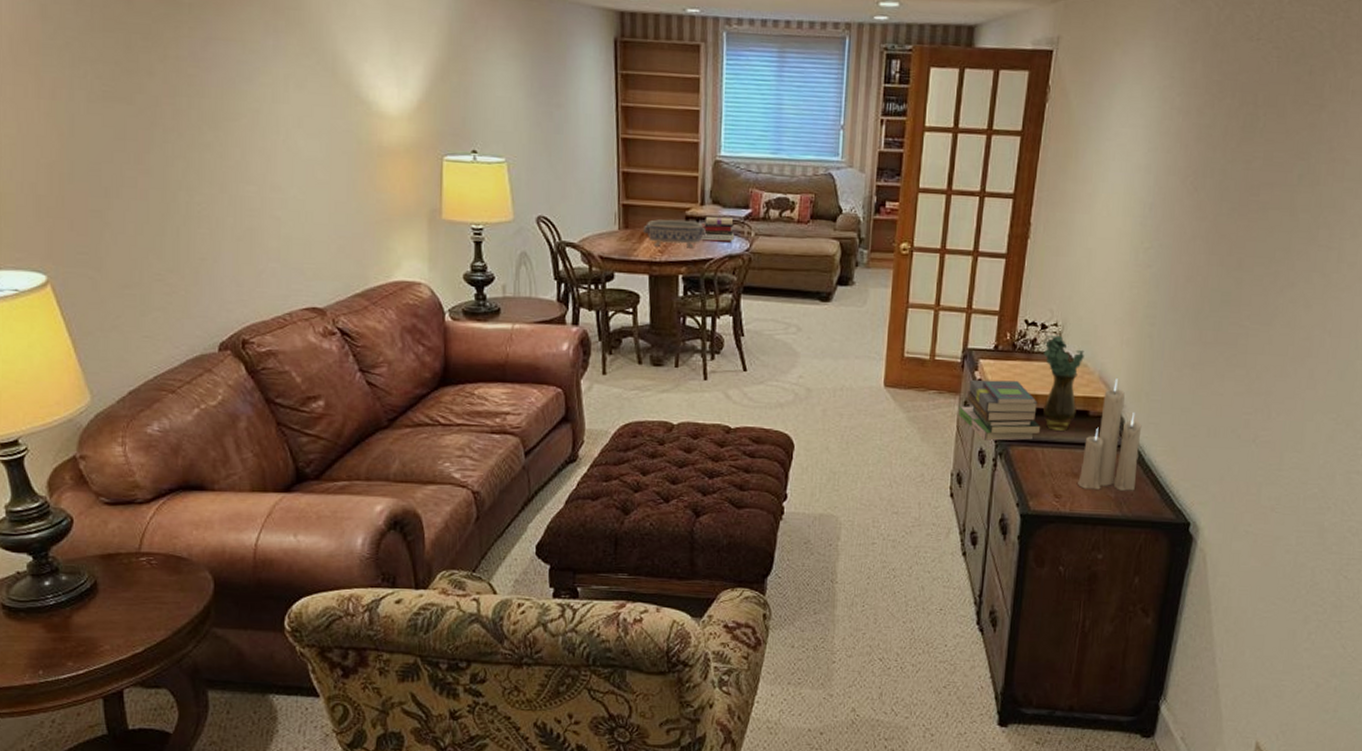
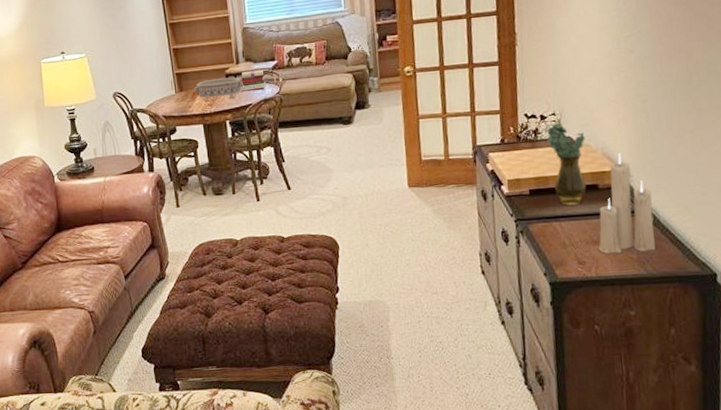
books: present [958,379,1041,441] -> none [477,167,555,222]

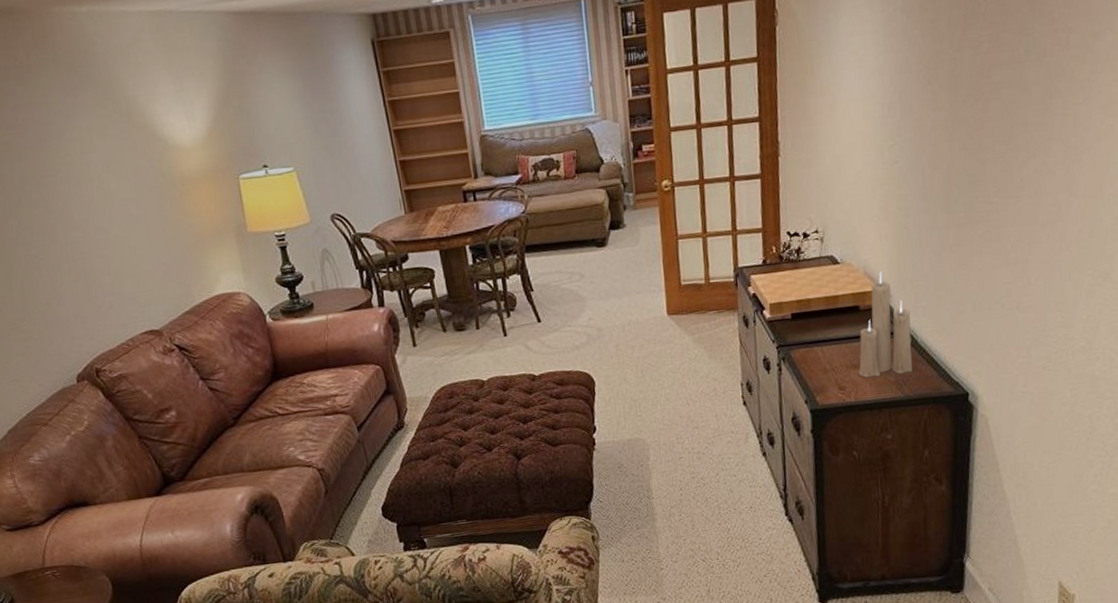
decorative bowl: present [194,77,244,103] -> none [426,194,485,225]
books: present [238,69,267,91] -> none [477,184,510,211]
vase: present [544,120,587,205] -> none [807,238,848,329]

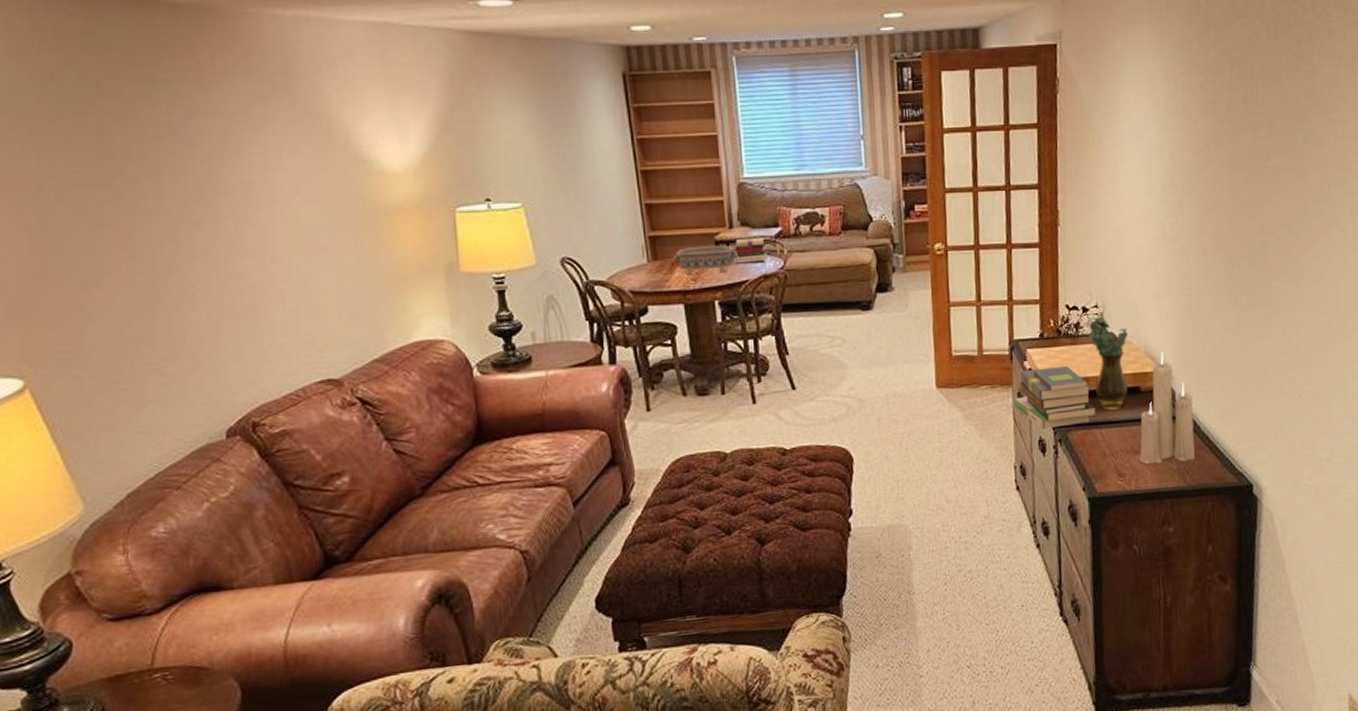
decorative bowl: none [426,194,485,225] -> present [672,245,739,276]
books: none [477,184,510,211] -> present [731,237,768,264]
books: none [738,289,817,349] -> present [1013,366,1096,429]
vase: none [807,238,848,329] -> present [1086,313,1128,410]

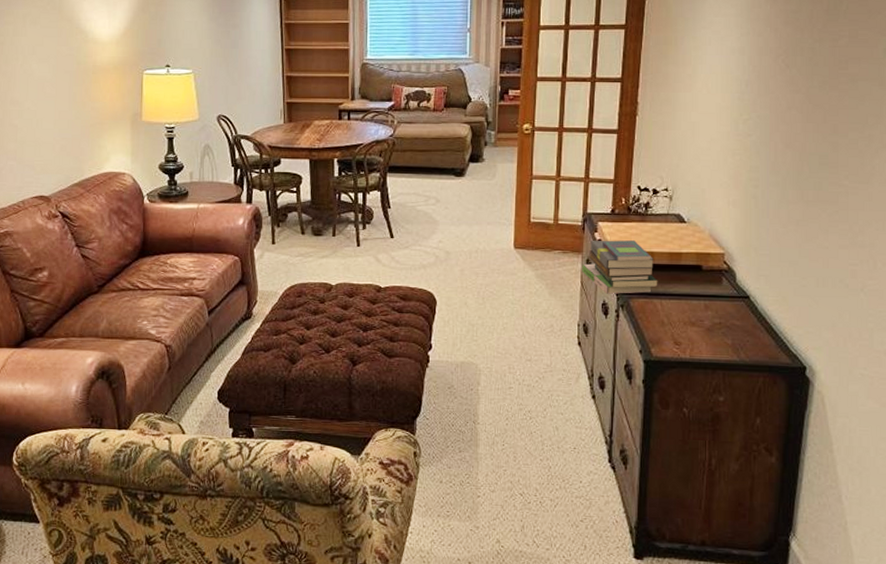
decorative bowl: present [672,245,739,276] -> none [303,113,357,137]
books: present [731,237,768,264] -> none [351,109,380,130]
vase: present [1086,313,1128,410] -> none [655,196,694,284]
candle: present [1138,351,1195,465] -> none [695,236,753,338]

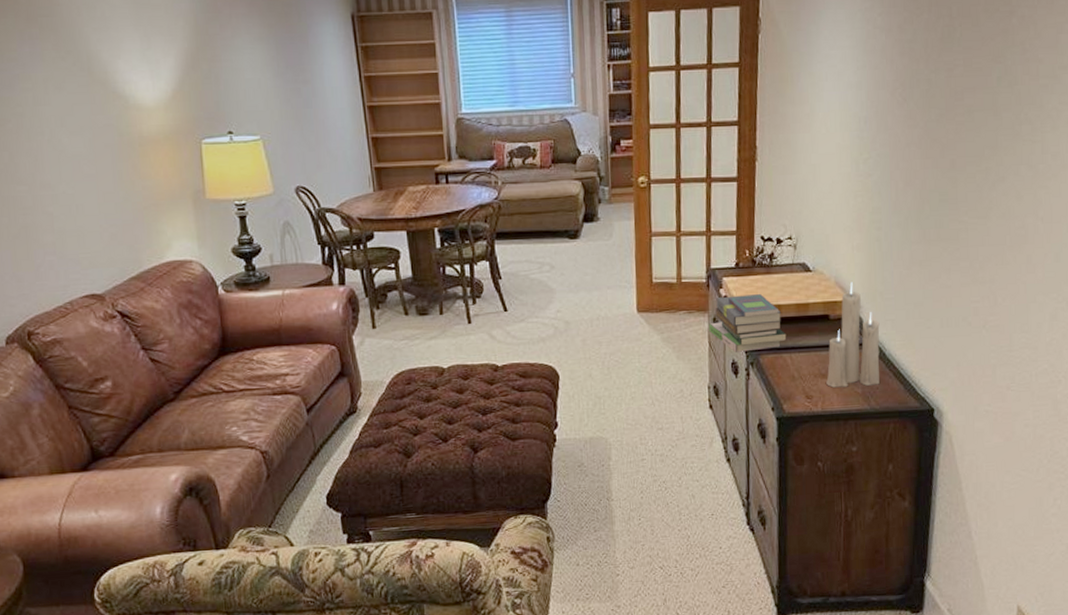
candle: none [695,236,753,338] -> present [825,282,880,388]

